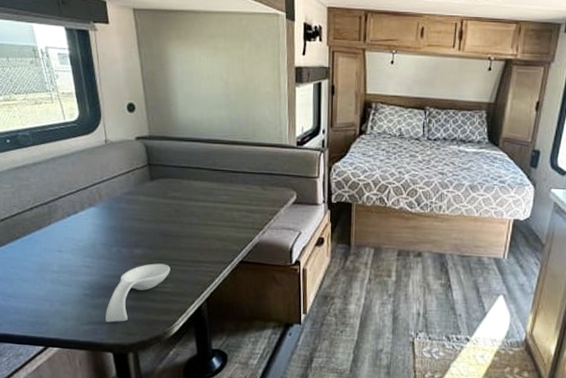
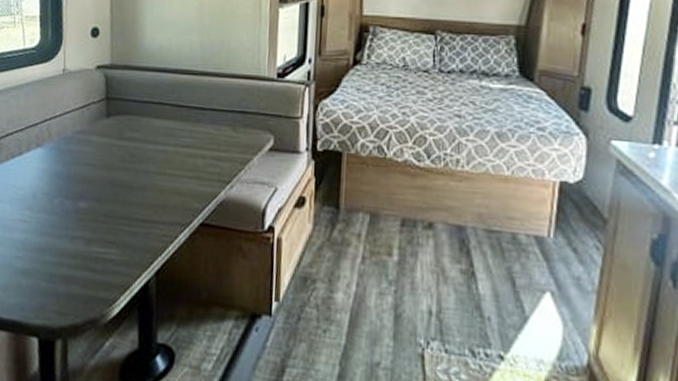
spoon rest: present [105,263,170,323] -> none [35,221,118,297]

